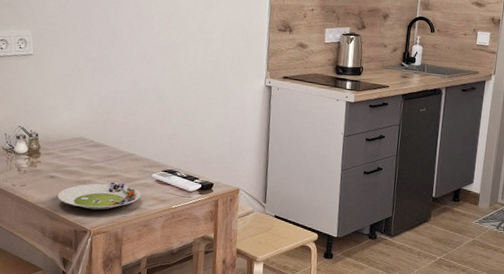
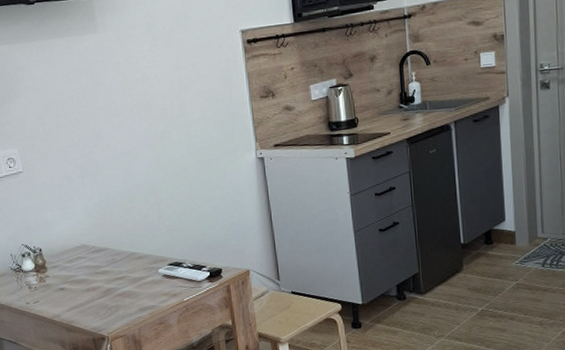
salad plate: present [58,181,141,210] -> none [70,283,151,316]

